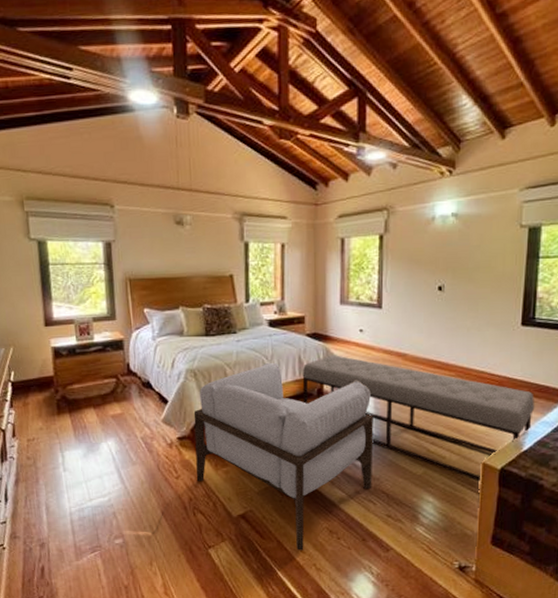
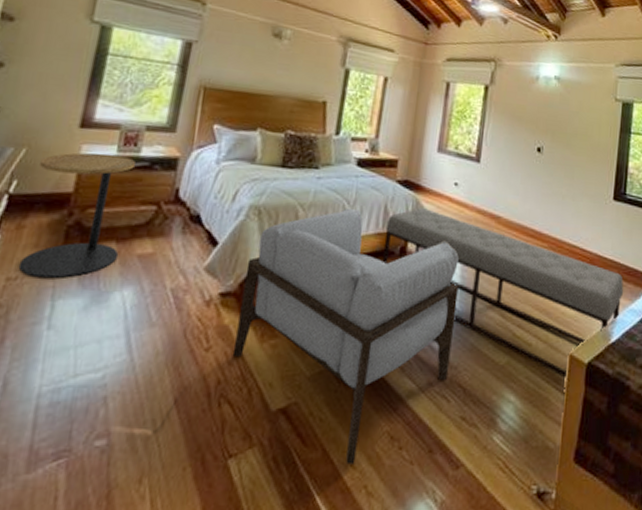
side table: none [25,343,98,438] -> present [18,152,135,279]

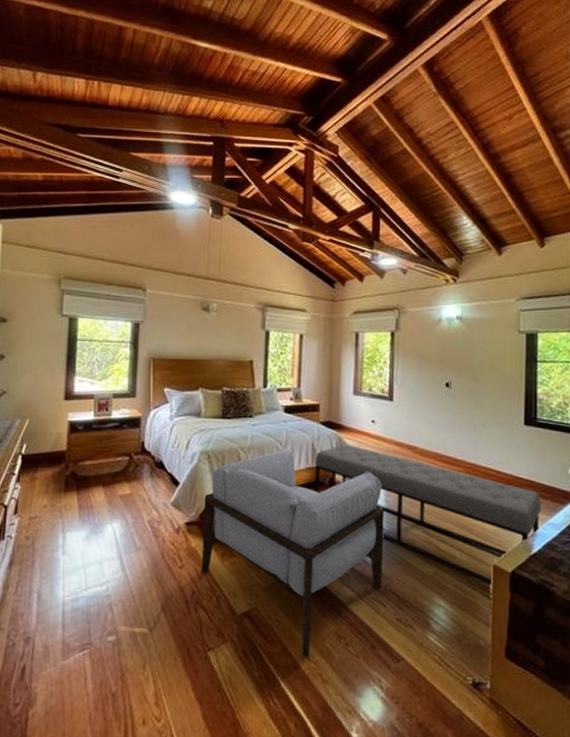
side table: present [18,152,135,279] -> none [36,418,108,517]

